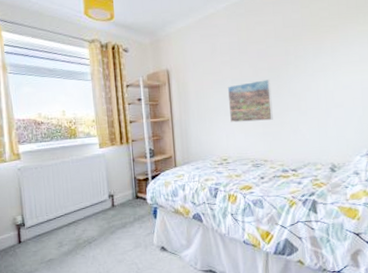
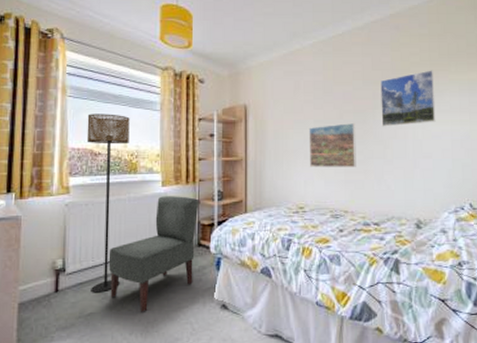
floor lamp: none [28,86,72,243] -> present [86,114,130,293]
chair: none [60,155,135,257] -> present [108,196,199,312]
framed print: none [292,23,346,81] -> present [380,70,436,127]

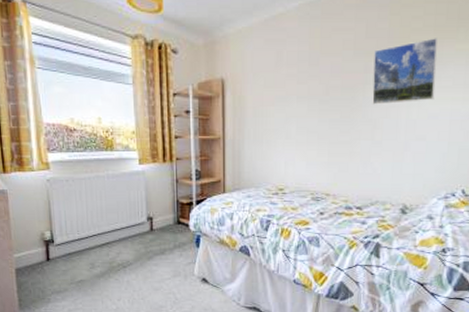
floor lamp: present [86,114,130,293] -> none [59,87,105,263]
chair: present [108,196,199,312] -> none [92,174,177,282]
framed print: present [309,123,357,167] -> none [290,100,343,148]

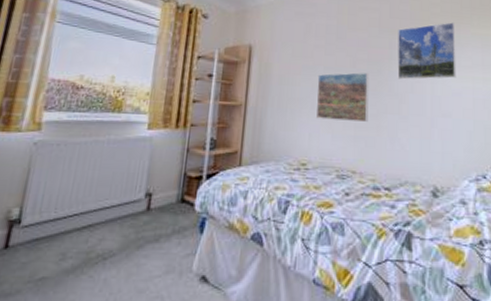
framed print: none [290,100,343,148] -> present [316,72,369,122]

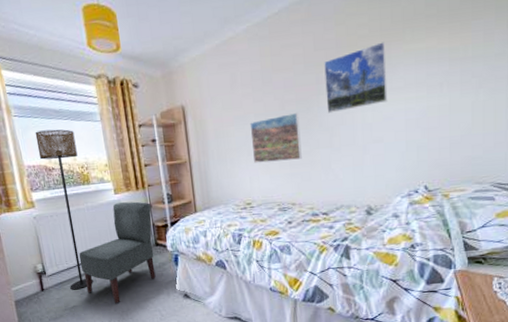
floor lamp: none [47,42,122,253] -> present [35,129,93,290]
chair: none [69,140,189,280] -> present [79,201,156,304]

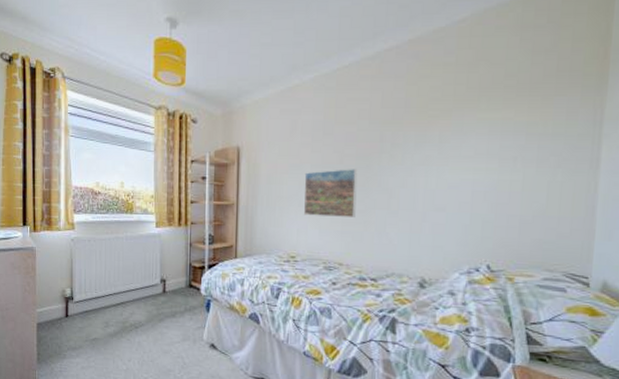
floor lamp: present [35,129,93,290] -> none [88,153,126,322]
chair: present [79,201,156,304] -> none [109,237,191,343]
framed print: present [324,42,388,114] -> none [388,107,457,174]

